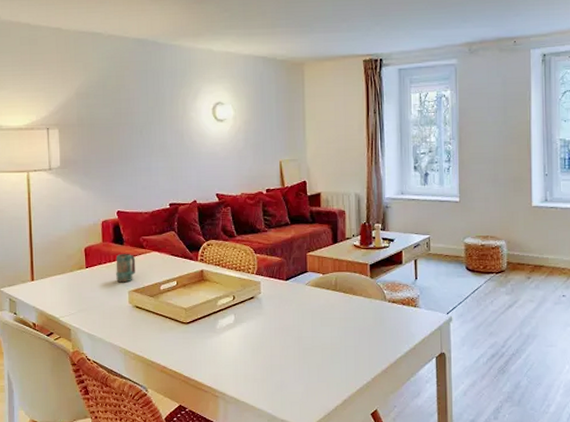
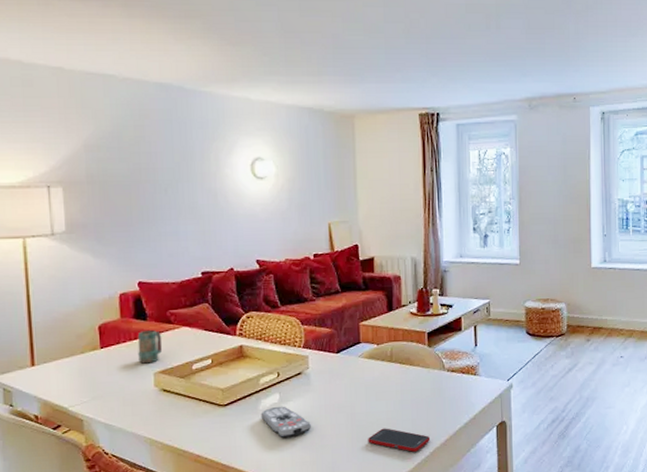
remote control: none [218,326,263,356] -> present [260,406,312,439]
cell phone: none [313,352,372,377] -> present [368,428,431,452]

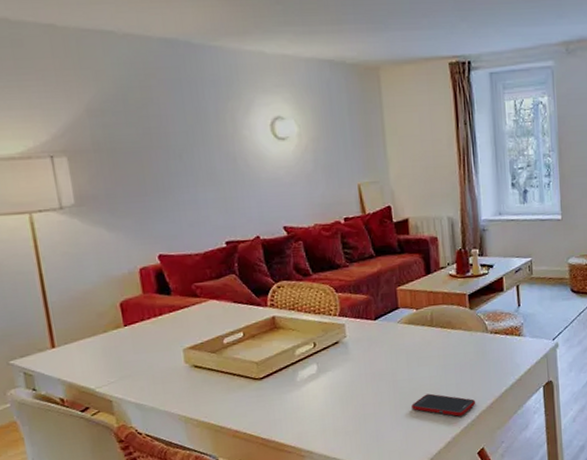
mug: present [137,329,162,364] -> none [162,304,190,340]
remote control: present [260,406,312,439] -> none [298,376,353,410]

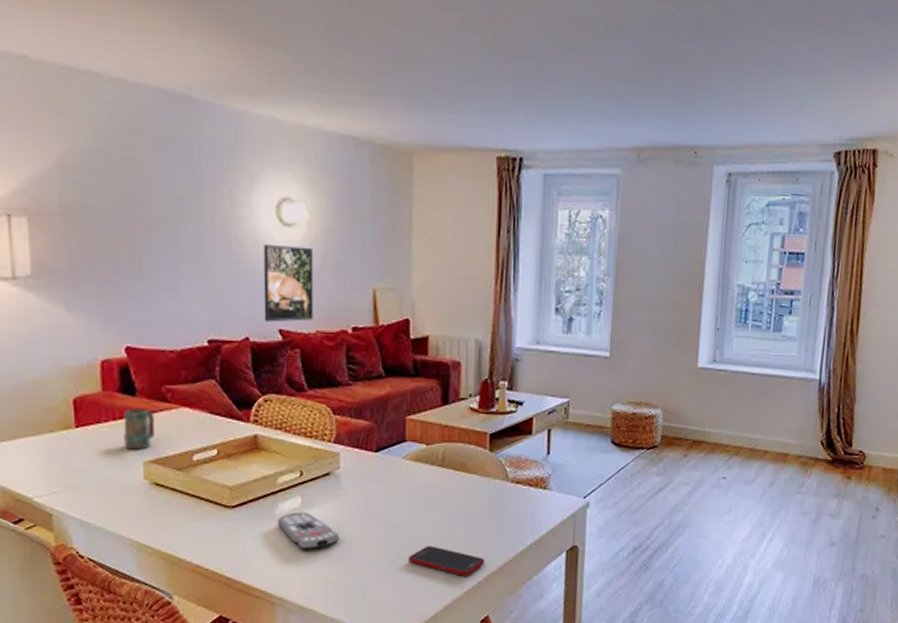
mug: none [162,304,190,340] -> present [123,408,155,450]
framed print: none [263,155,311,222] -> present [263,245,314,322]
remote control: none [298,376,353,410] -> present [277,512,341,551]

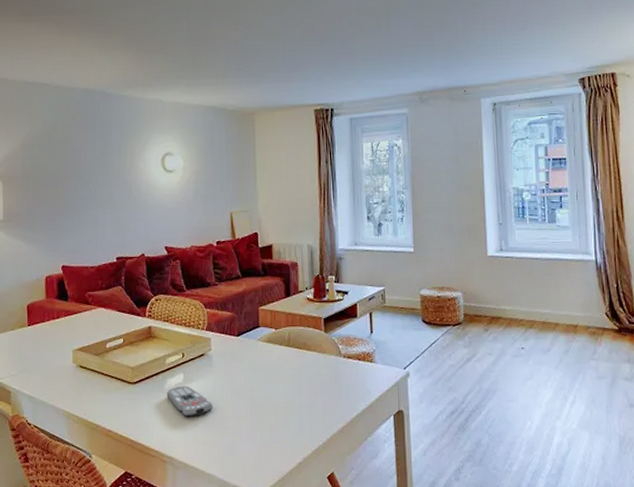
mug: present [123,408,155,450] -> none [59,309,81,341]
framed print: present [263,245,314,322] -> none [153,186,189,242]
cell phone: present [409,546,485,576] -> none [266,412,328,437]

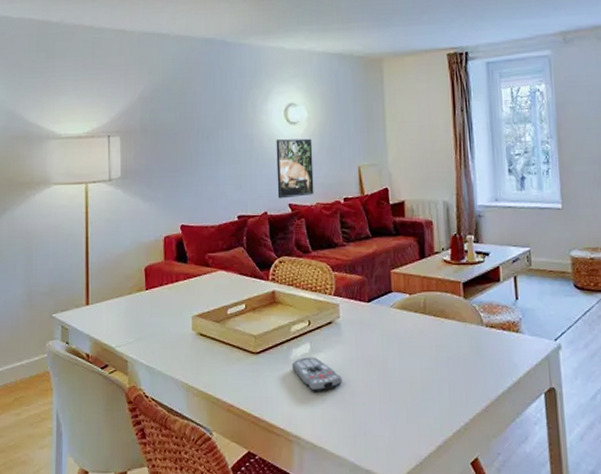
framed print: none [153,186,189,242] -> present [276,138,314,199]

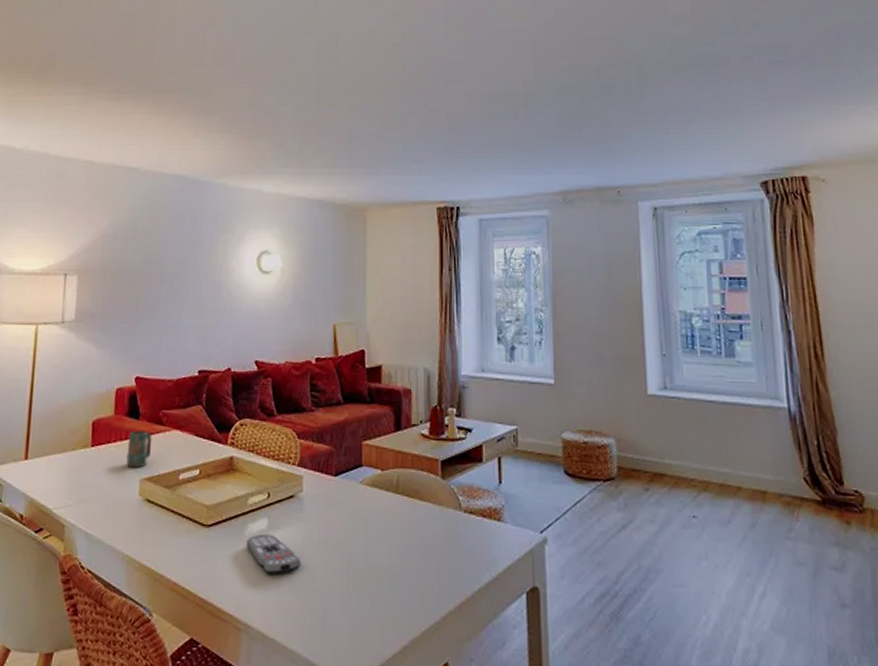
mug: none [178,272,201,307] -> present [126,430,153,468]
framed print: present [276,138,314,199] -> none [243,290,285,355]

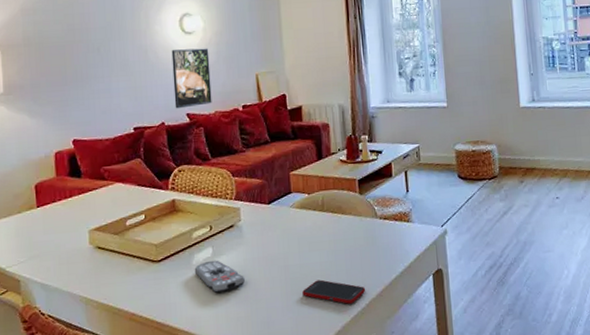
mug: present [126,430,153,468] -> none [72,186,97,222]
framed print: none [243,290,285,355] -> present [171,48,212,109]
cell phone: none [366,577,442,614] -> present [302,279,366,304]

